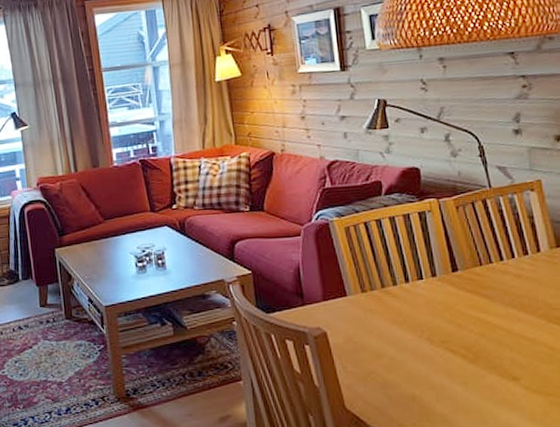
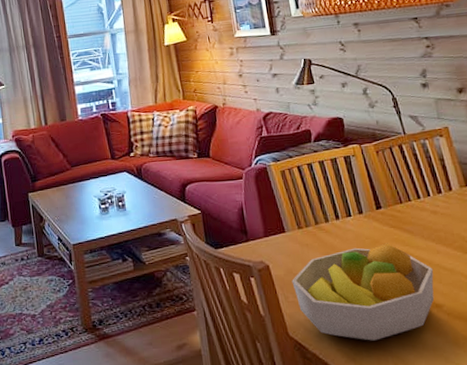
fruit bowl: none [351,309,513,416] -> present [291,243,435,341]

